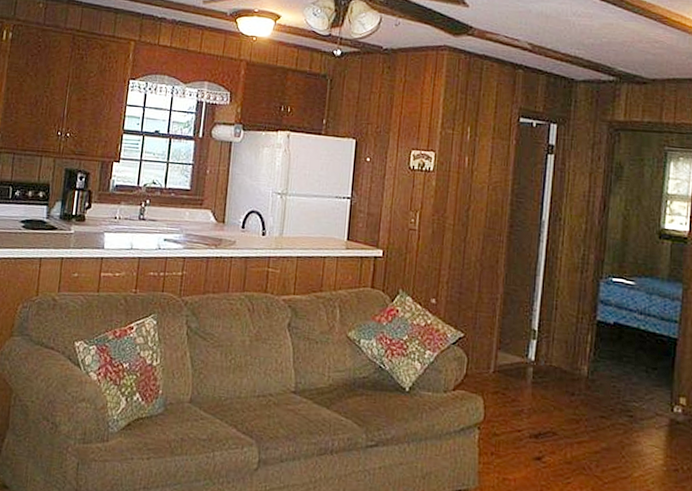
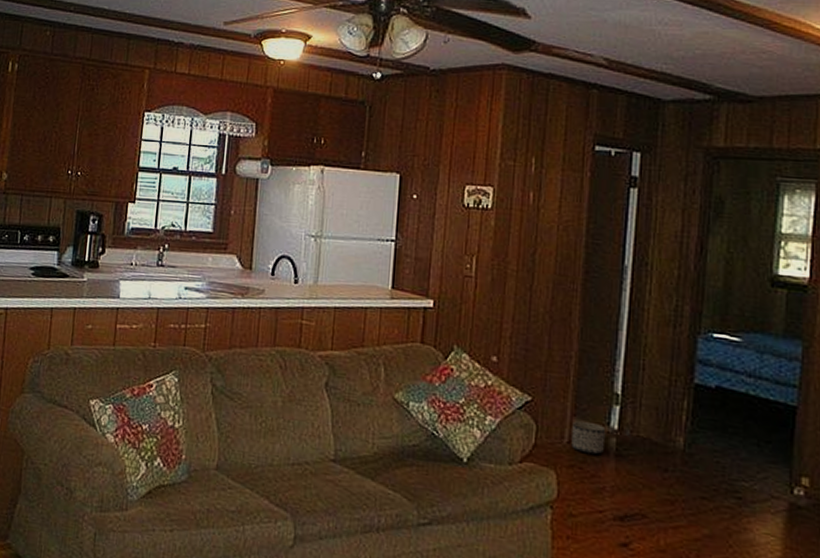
planter: none [496,353,525,382] -> present [571,420,606,455]

